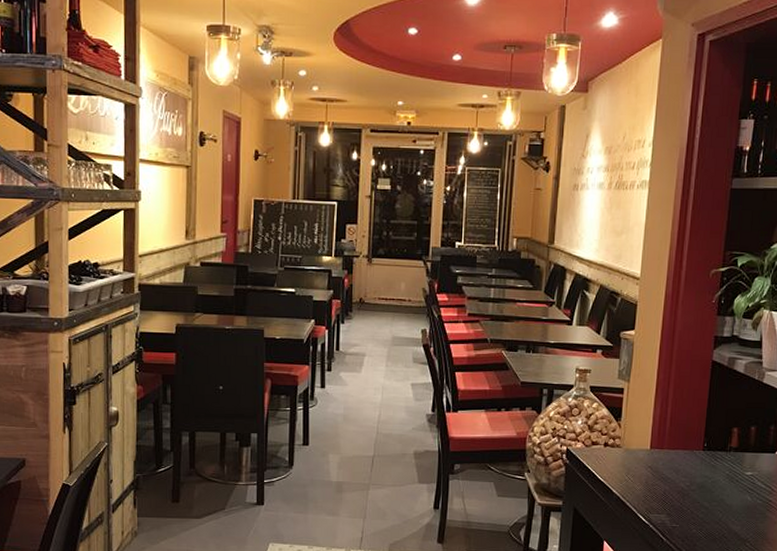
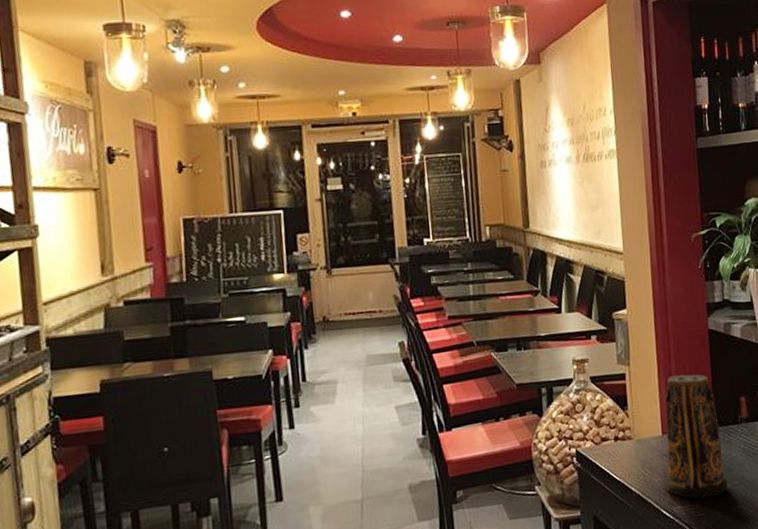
candle: none [645,398,708,512] -> present [664,374,728,499]

